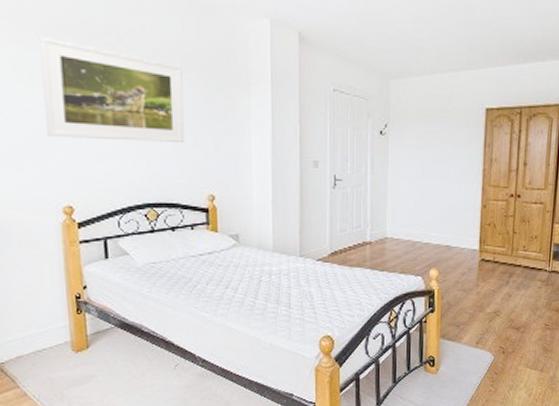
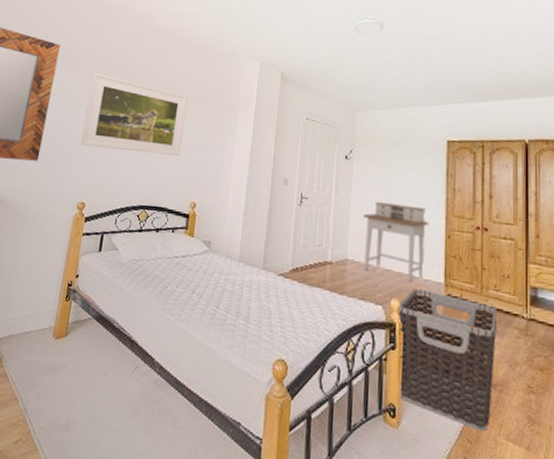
desk: none [400,177,466,252] -> present [362,201,429,282]
clothes hamper: none [436,258,524,365] -> present [398,289,496,432]

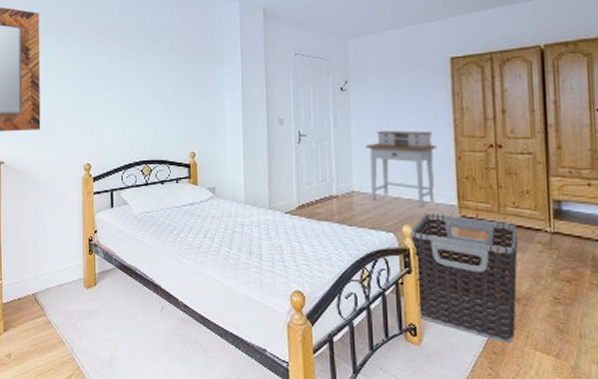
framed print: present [81,73,188,156] -> none [75,36,173,110]

